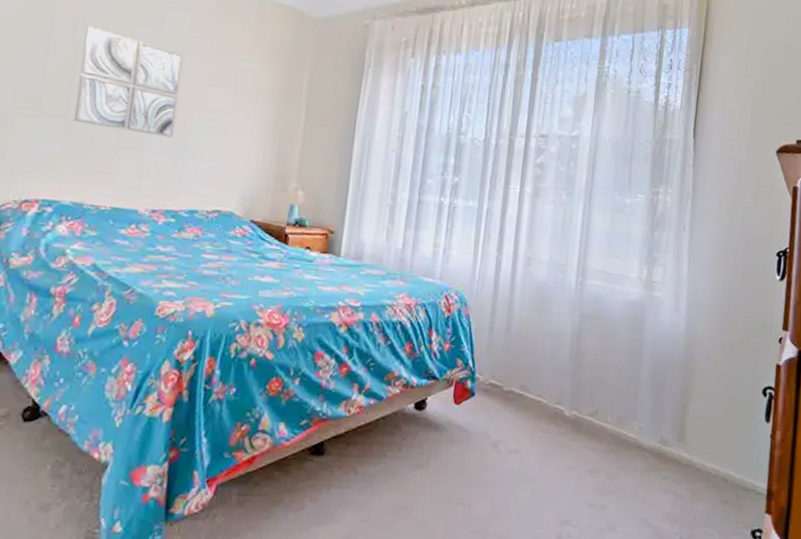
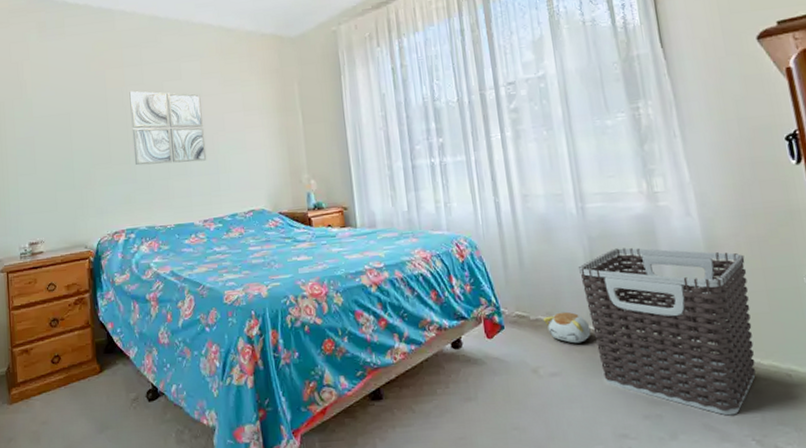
plush toy: none [515,387,560,423] -> present [543,311,591,344]
clothes hamper: none [561,331,716,513] -> present [579,247,757,416]

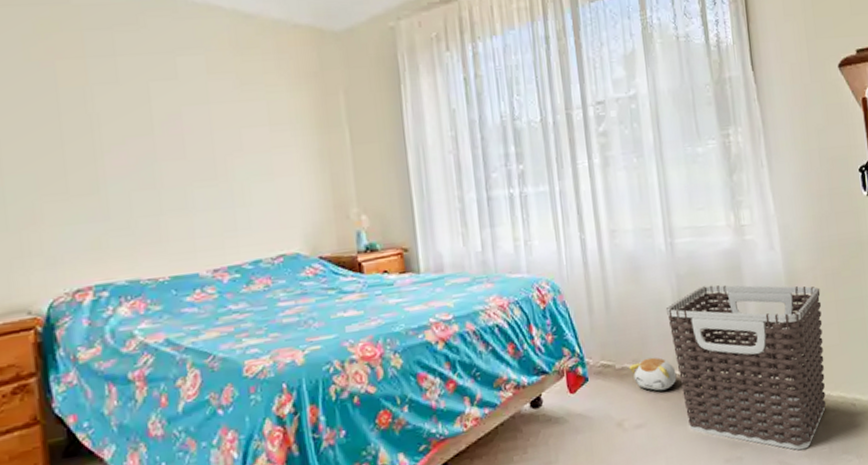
wall art: present [129,91,207,166] -> none [95,92,217,197]

